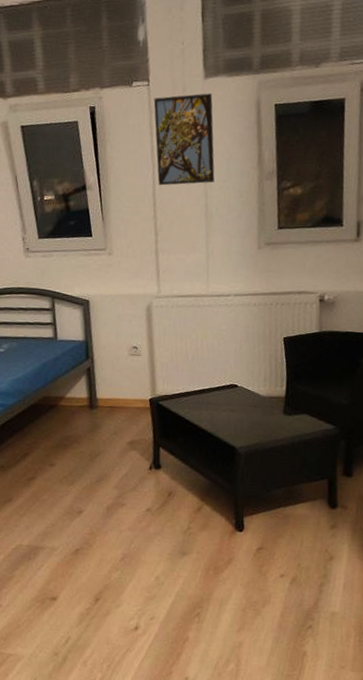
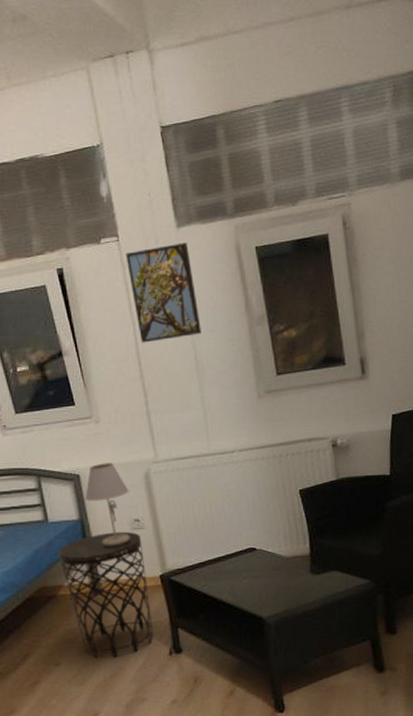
side table: none [63,355,138,466] -> present [58,531,154,658]
table lamp: none [91,292,132,369] -> present [84,462,130,547]

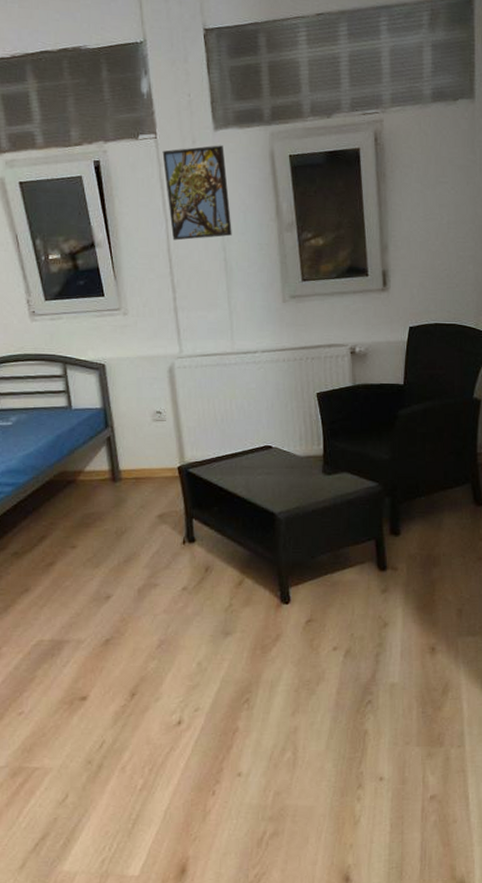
side table: present [58,531,154,658] -> none [80,422,169,544]
table lamp: present [84,462,130,547] -> none [109,354,153,437]

